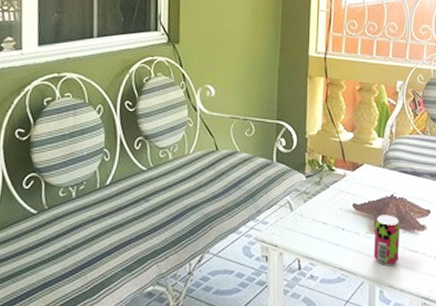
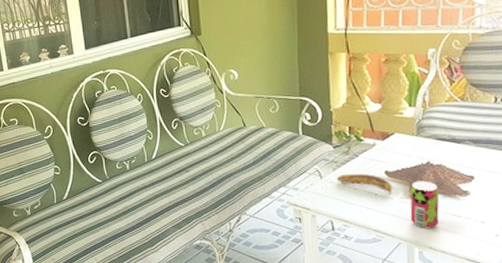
banana: none [306,205,359,230] -> present [336,173,393,196]

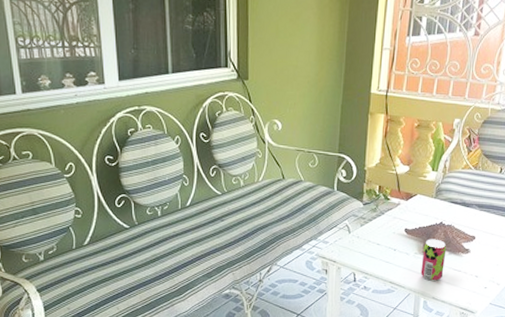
banana: present [336,173,393,196] -> none [362,229,410,251]

